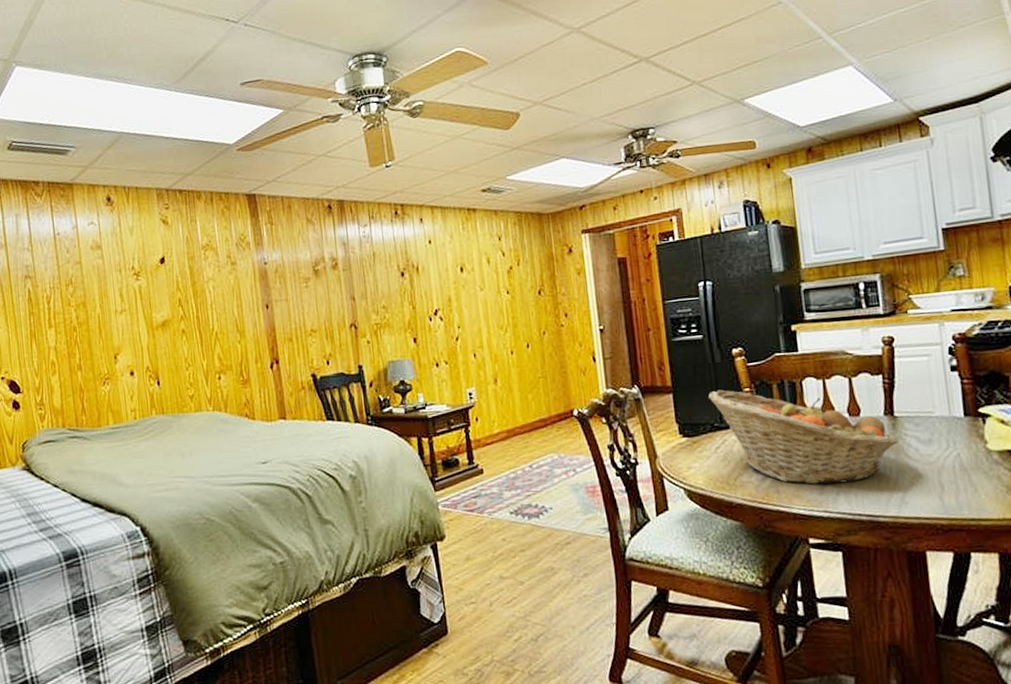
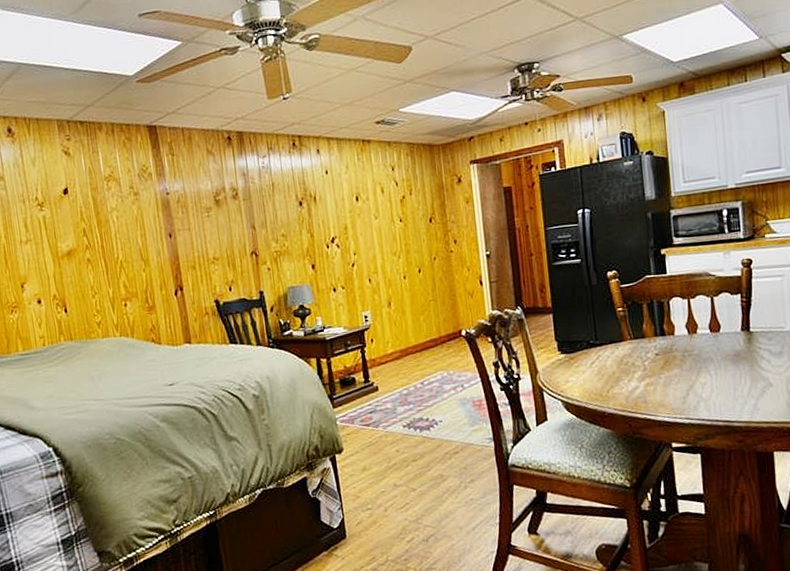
fruit basket: present [708,389,898,485] -> none [585,309,753,395]

